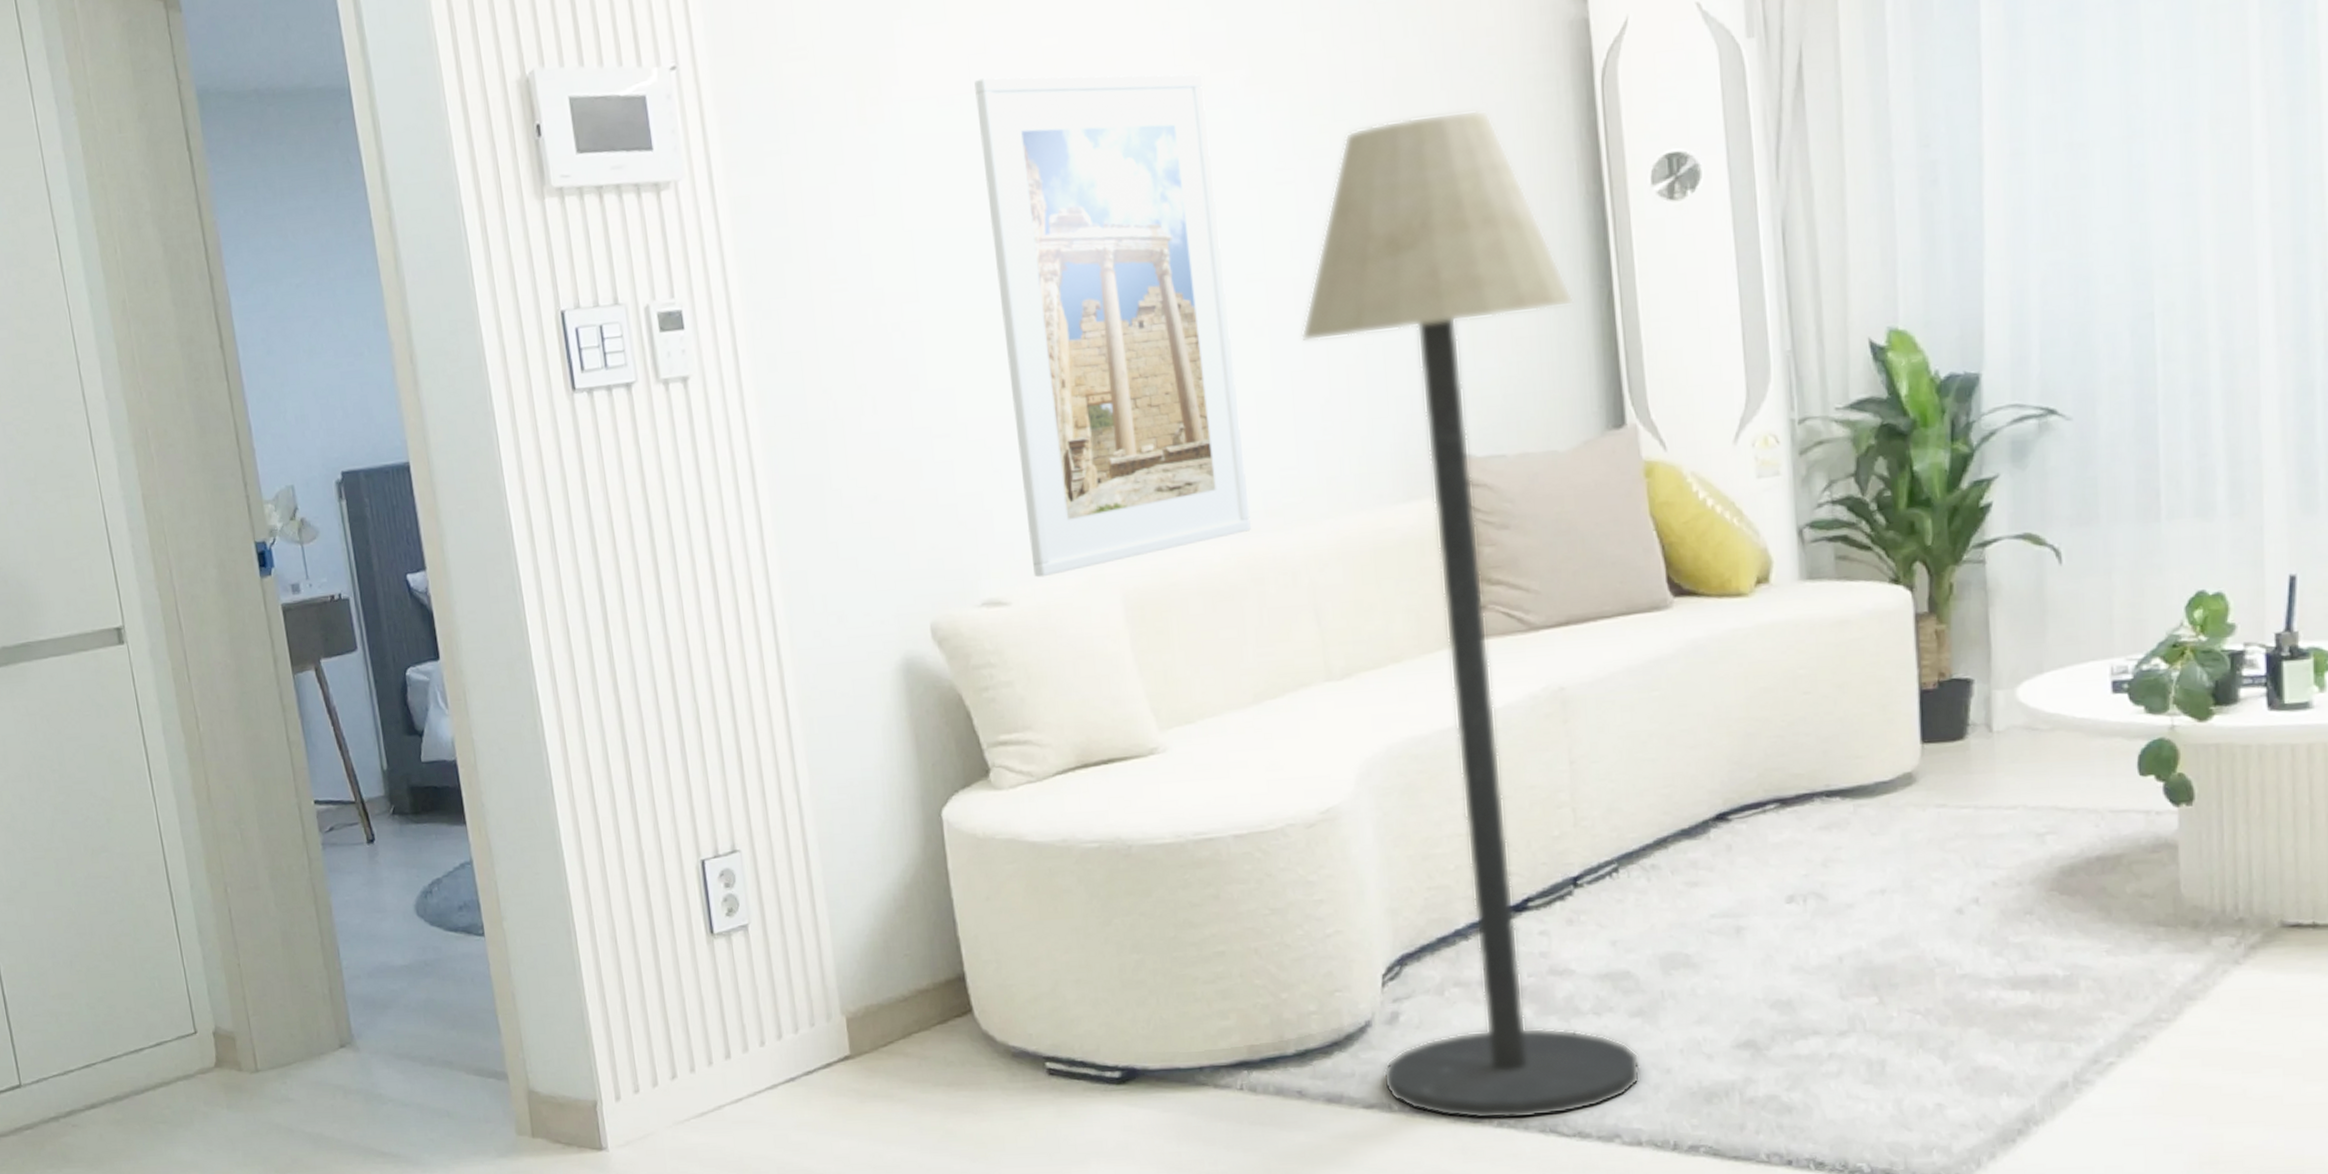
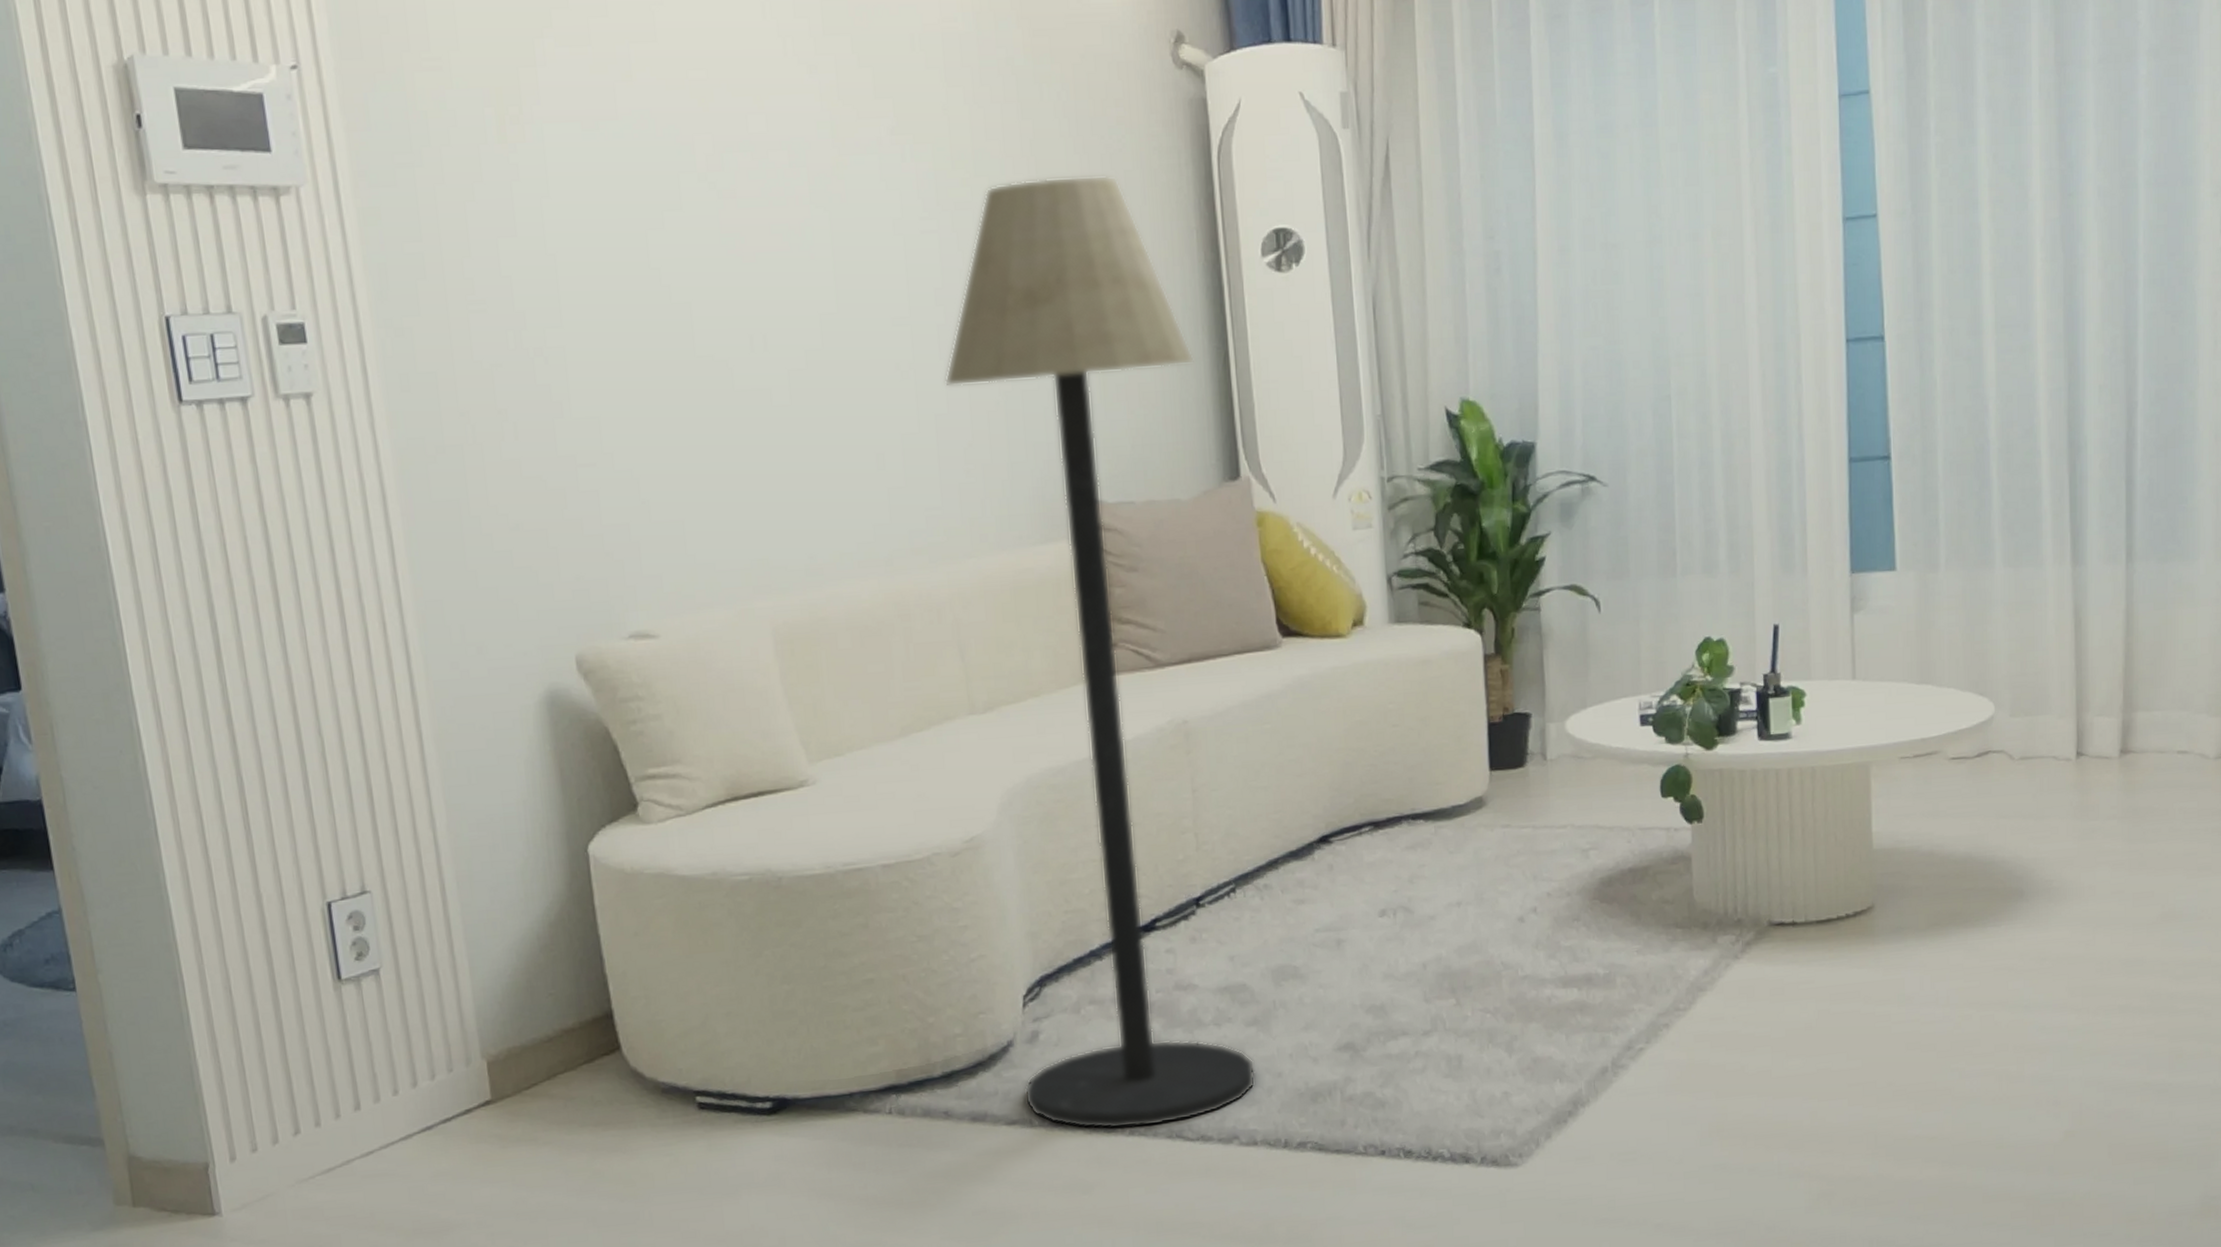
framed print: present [974,74,1251,578] -> none [620,105,898,611]

